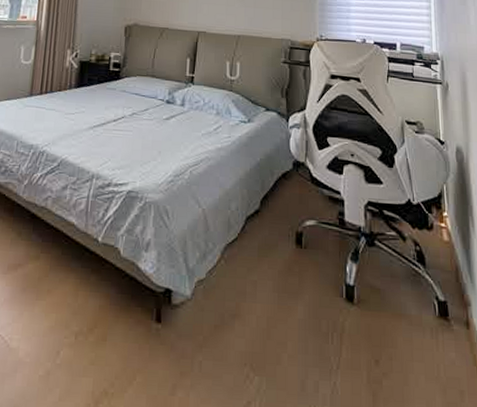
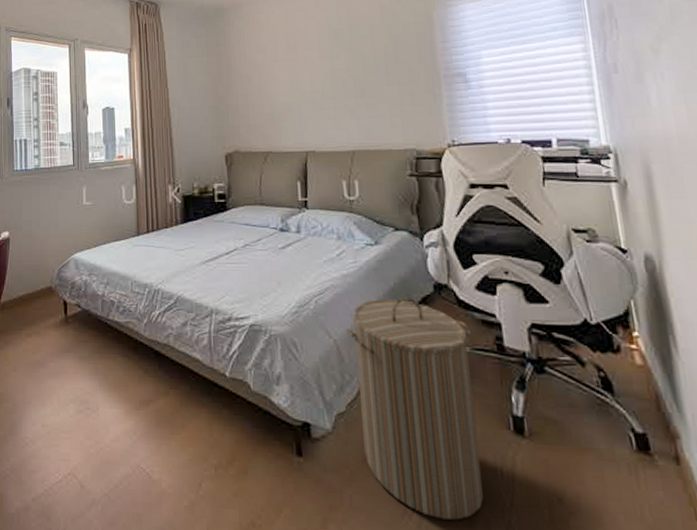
laundry hamper: none [215,172,320,384] -> present [347,297,485,521]

